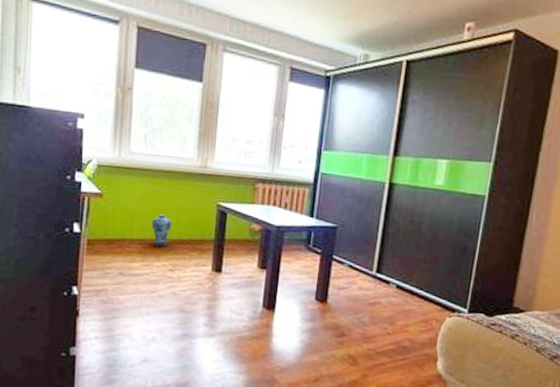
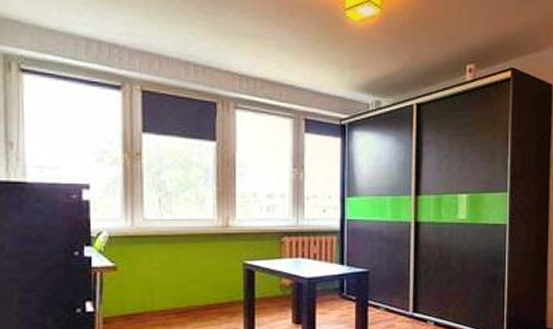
vase: present [151,214,172,246] -> none [174,280,197,315]

